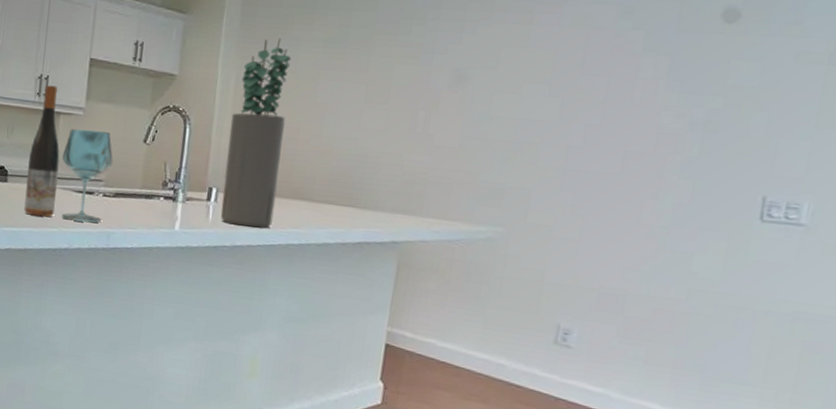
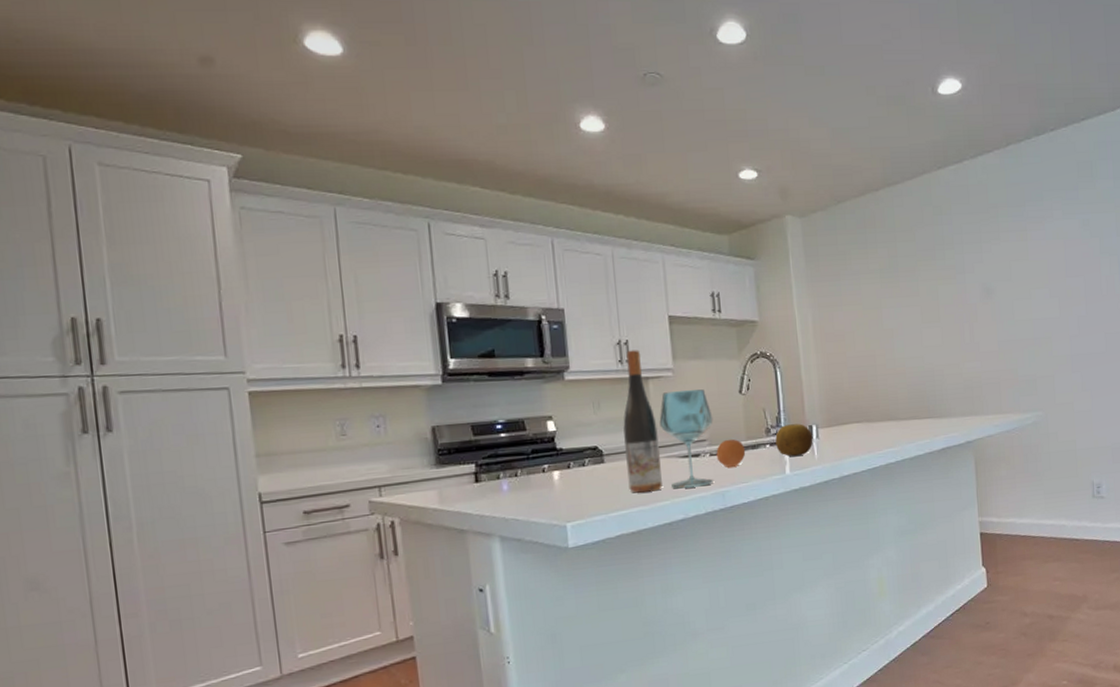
fruit: none [109,184,139,212] -> present [716,439,746,467]
fruit: none [170,181,211,215] -> present [775,424,814,457]
vase: present [221,38,292,229] -> none [815,273,871,457]

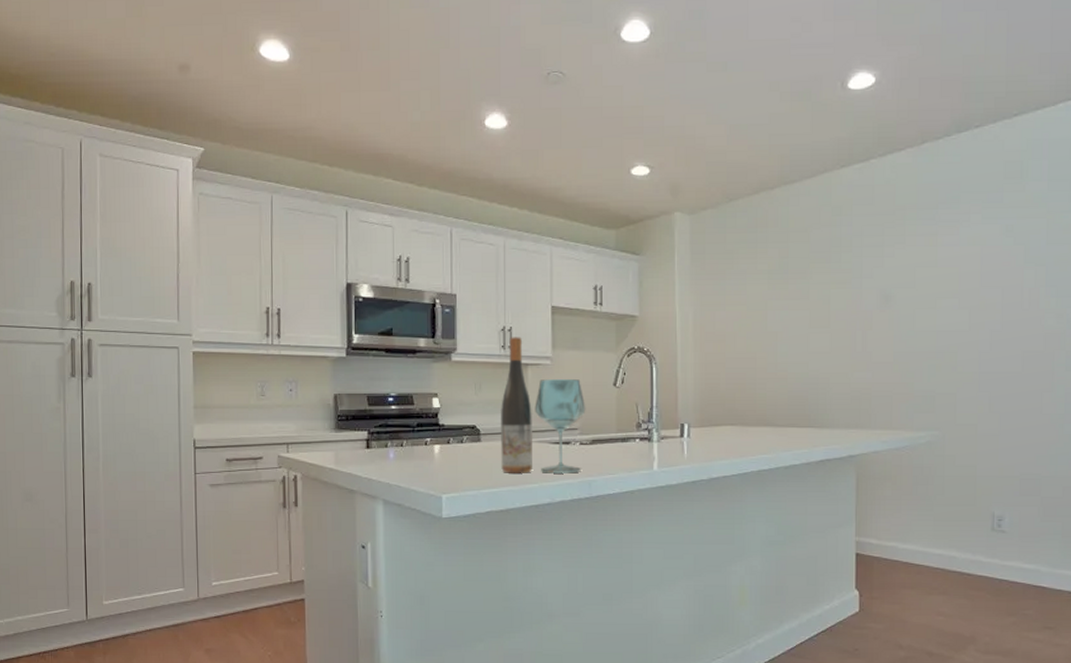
fruit: present [716,439,746,467] -> none [586,430,615,457]
fruit: present [775,424,814,457] -> none [646,421,684,454]

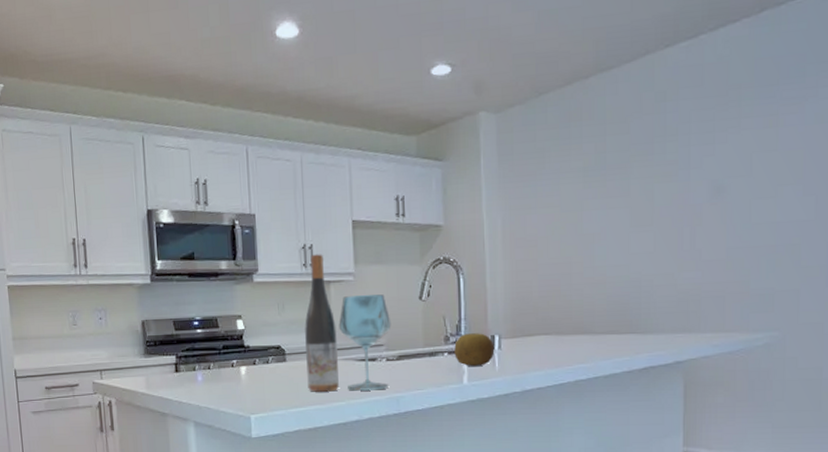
fruit: none [646,421,684,454] -> present [454,333,495,367]

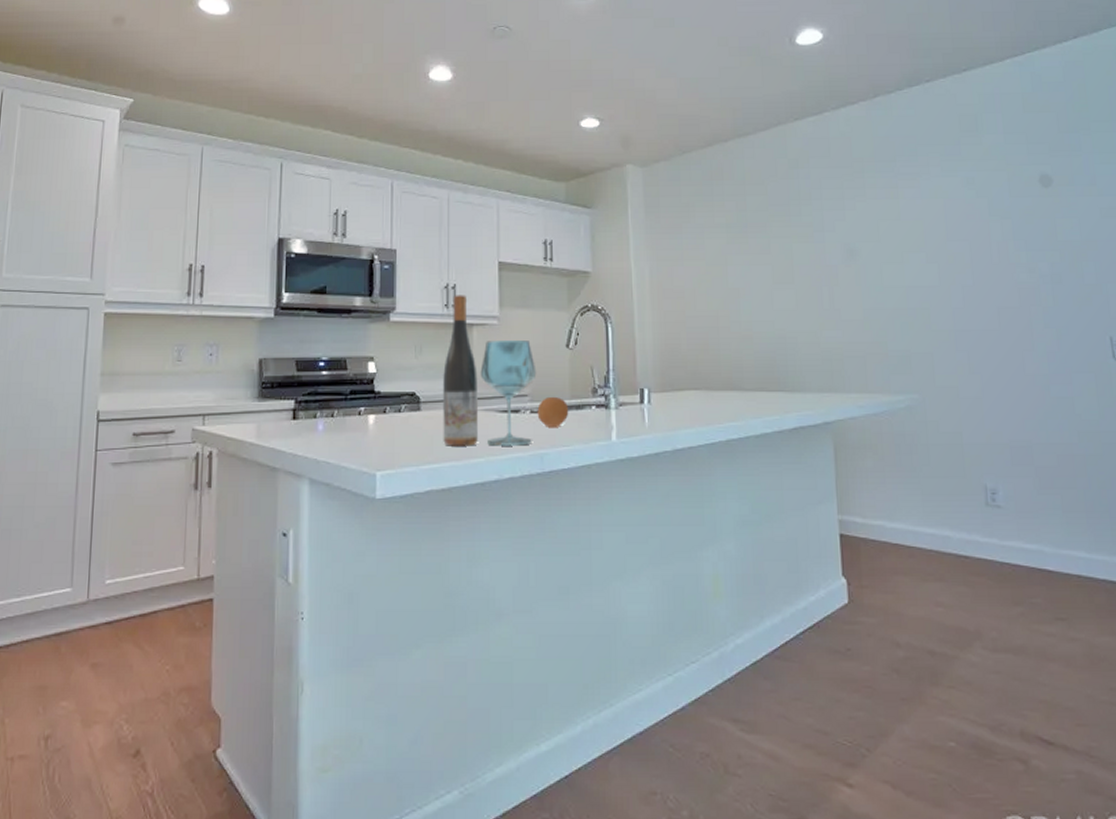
fruit: none [393,345,423,373] -> present [537,396,569,427]
fruit: present [454,333,495,367] -> none [602,386,644,422]

